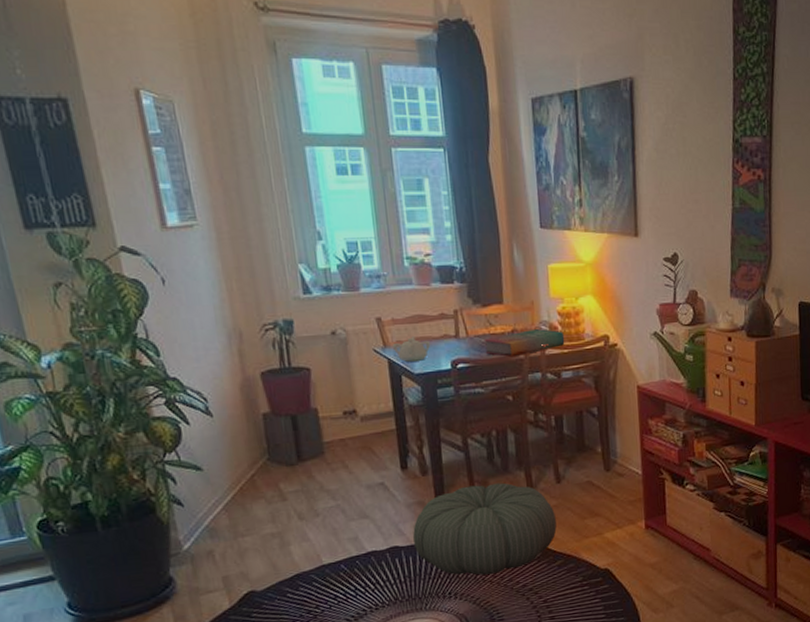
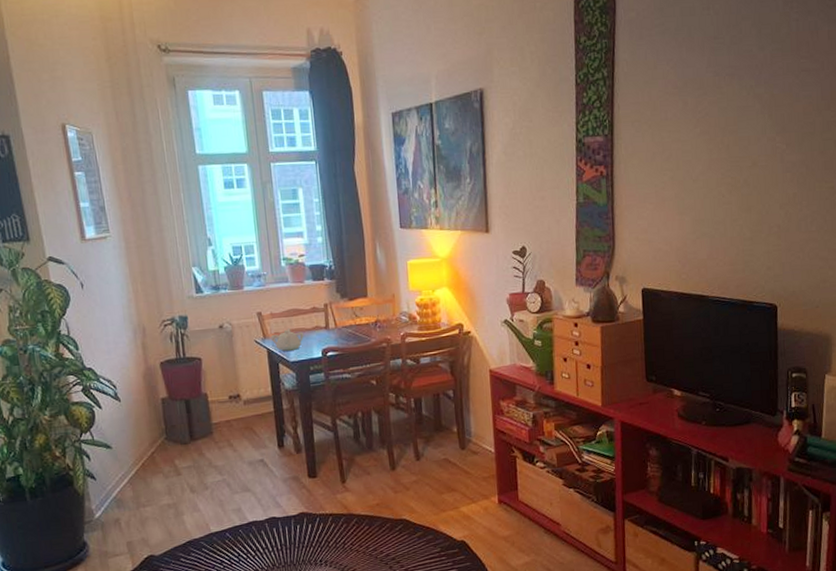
pouf: present [413,482,557,576] -> none [288,460,416,545]
book: present [484,329,565,358] -> none [350,319,423,346]

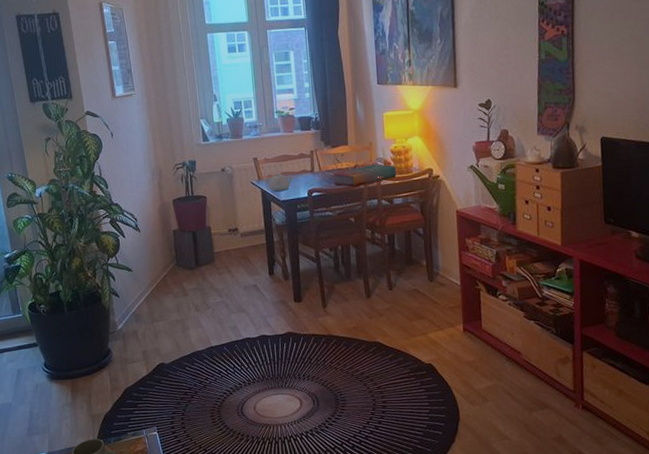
book: none [350,319,423,346] -> present [333,164,397,188]

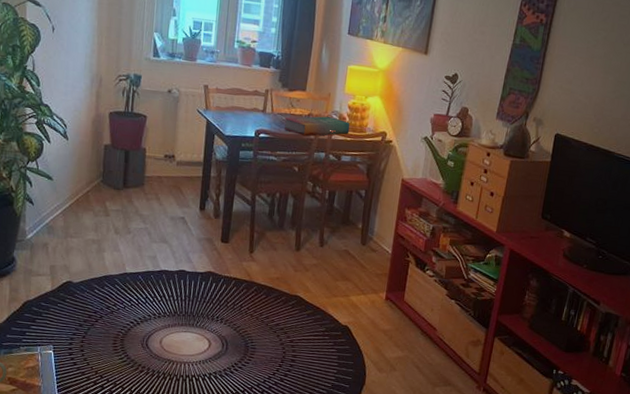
teapot: present [264,171,293,191] -> none [212,104,243,126]

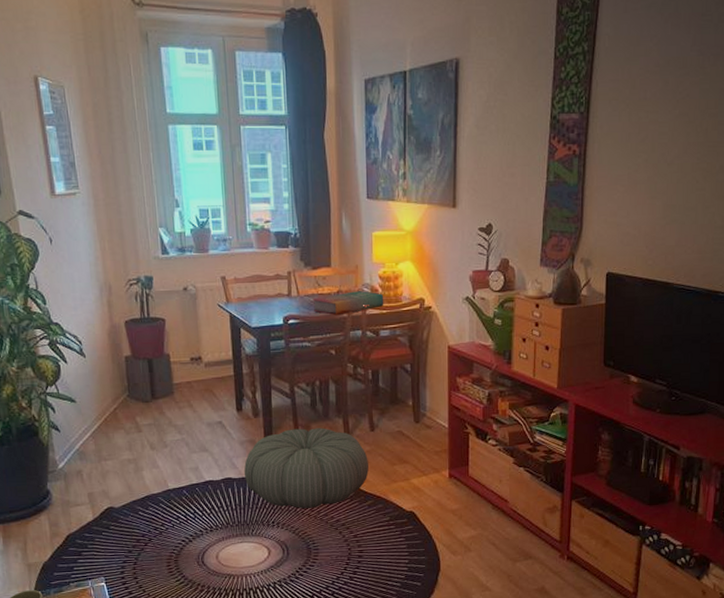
pouf: none [197,233,314,310] -> present [244,428,369,509]

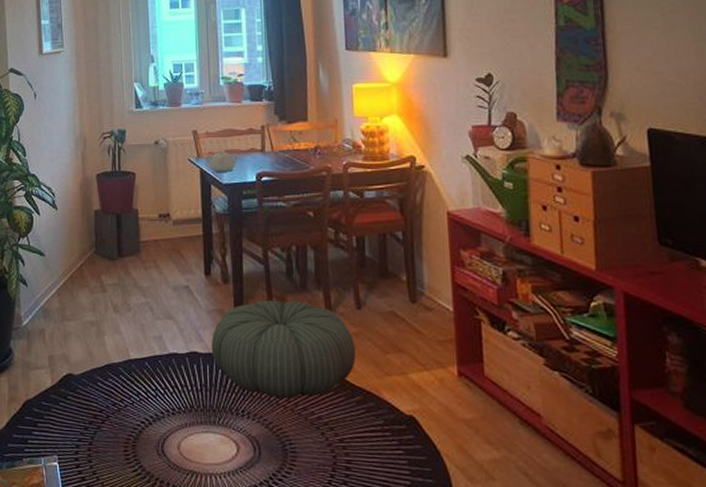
teapot: none [233,293,267,316] -> present [204,148,239,172]
book: present [312,291,384,316] -> none [288,147,369,174]

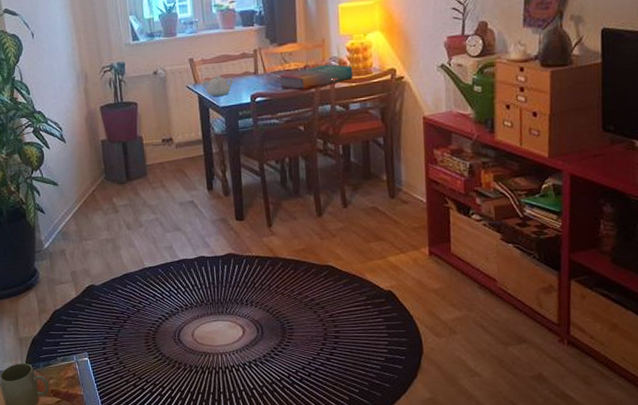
pouf: present [212,300,356,398] -> none [216,205,343,287]
book: none [288,147,369,174] -> present [279,64,353,92]

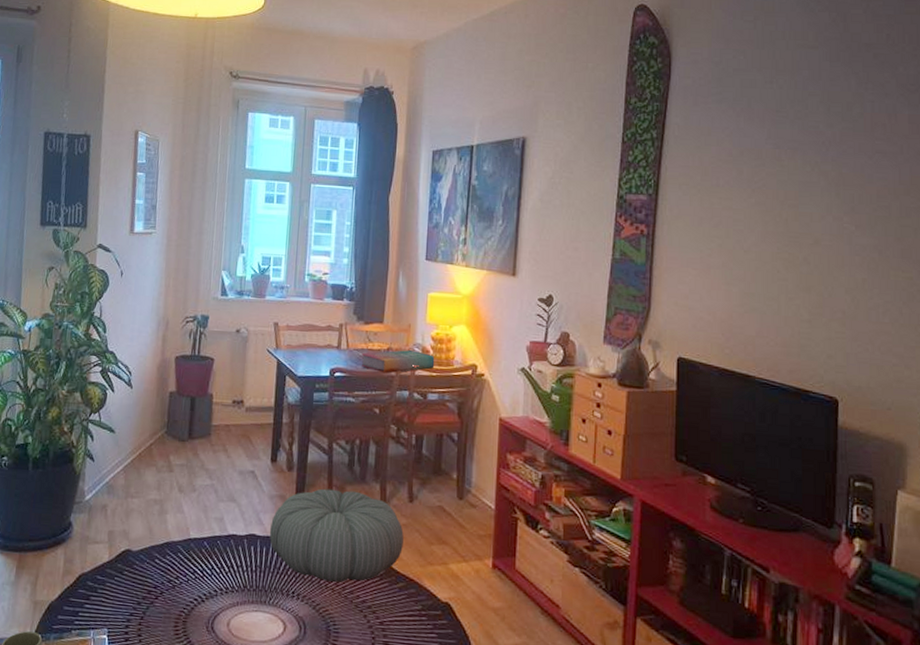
teapot: present [201,73,234,97] -> none [283,342,316,365]
pouf: none [216,205,343,287] -> present [270,488,404,583]

